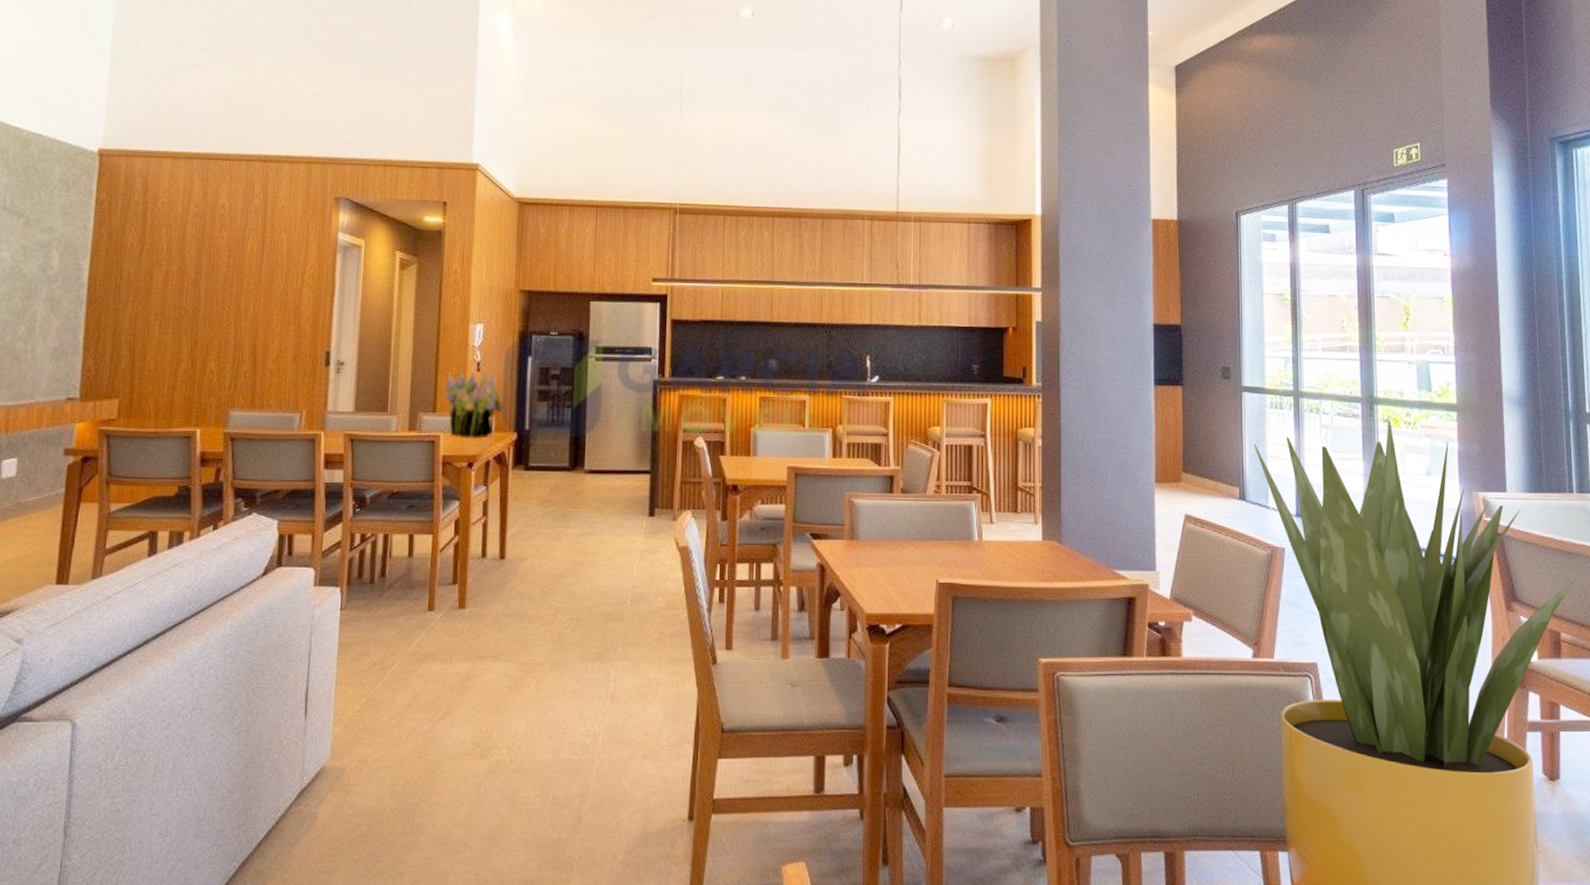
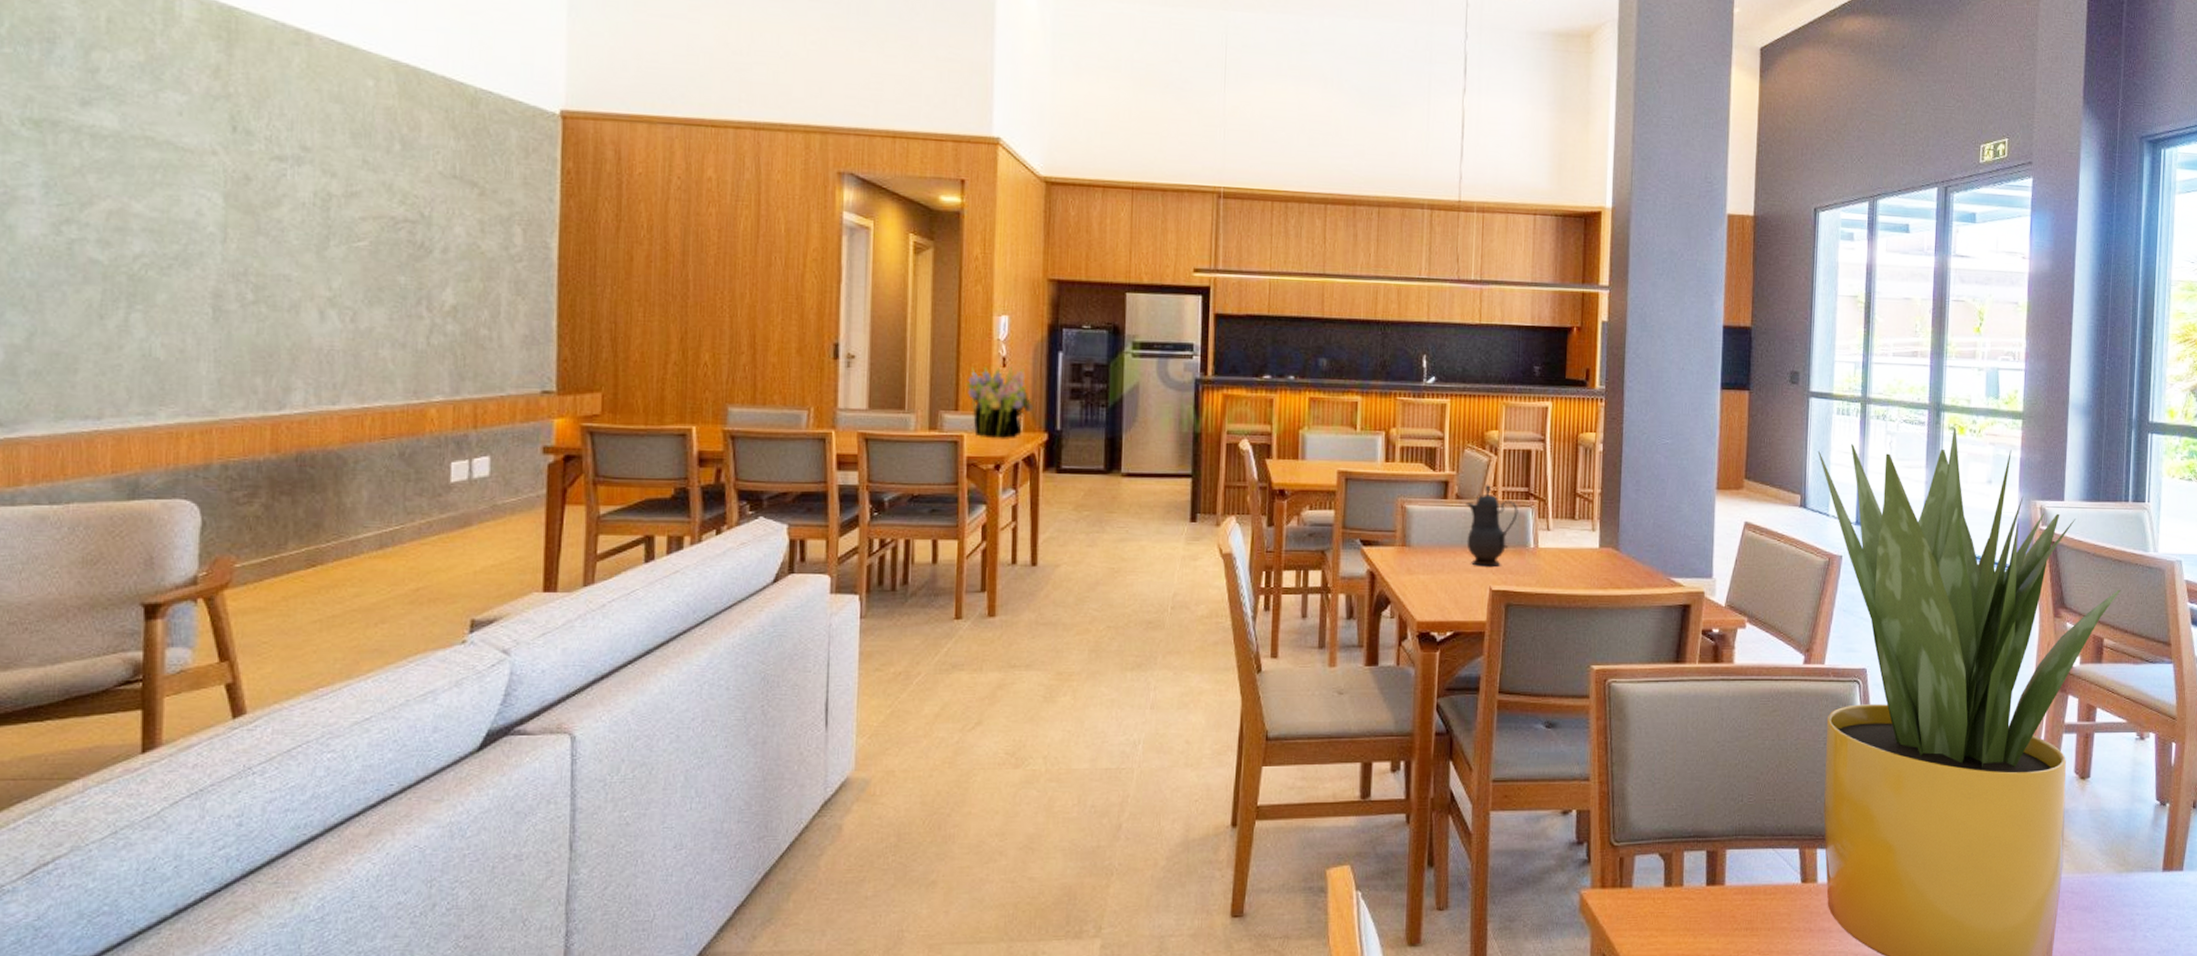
coffeepot: none [910,479,962,560] -> present [1465,485,1518,568]

